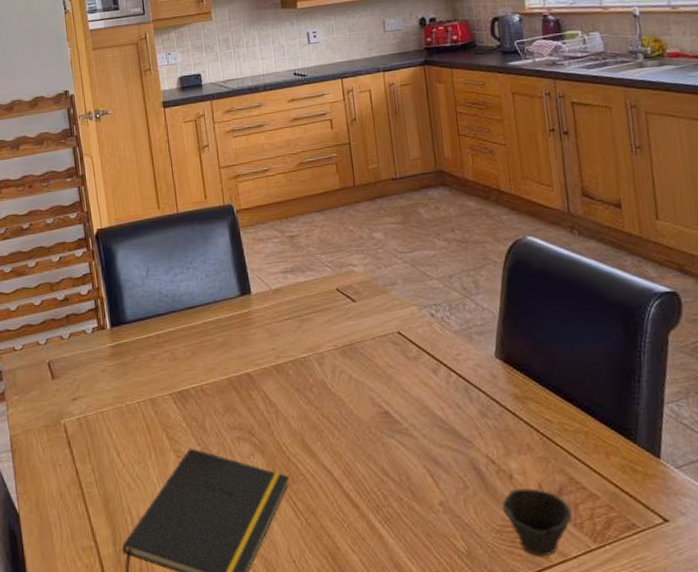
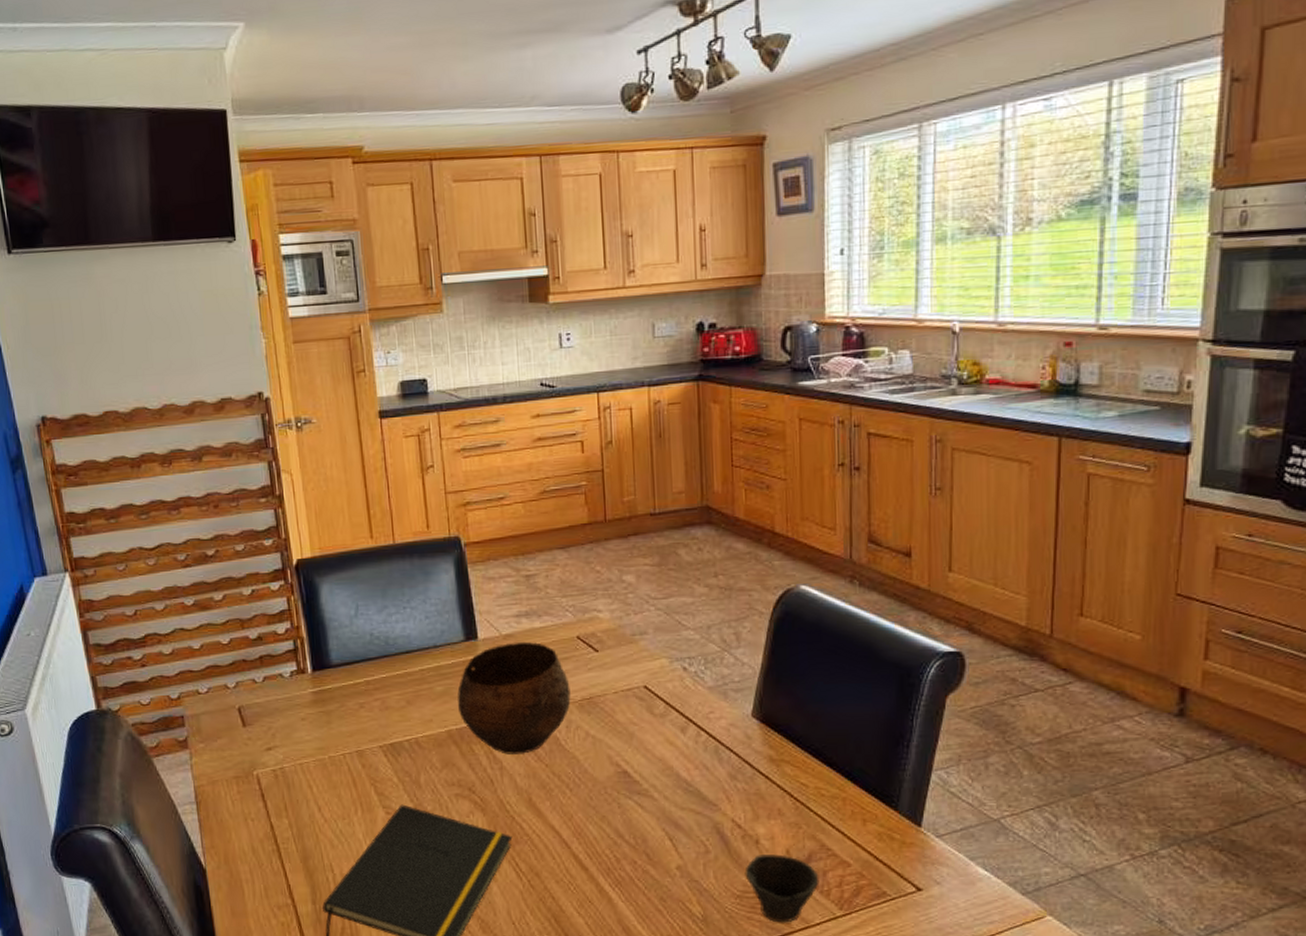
bowl: none [235,294,335,399] -> present [456,641,571,754]

